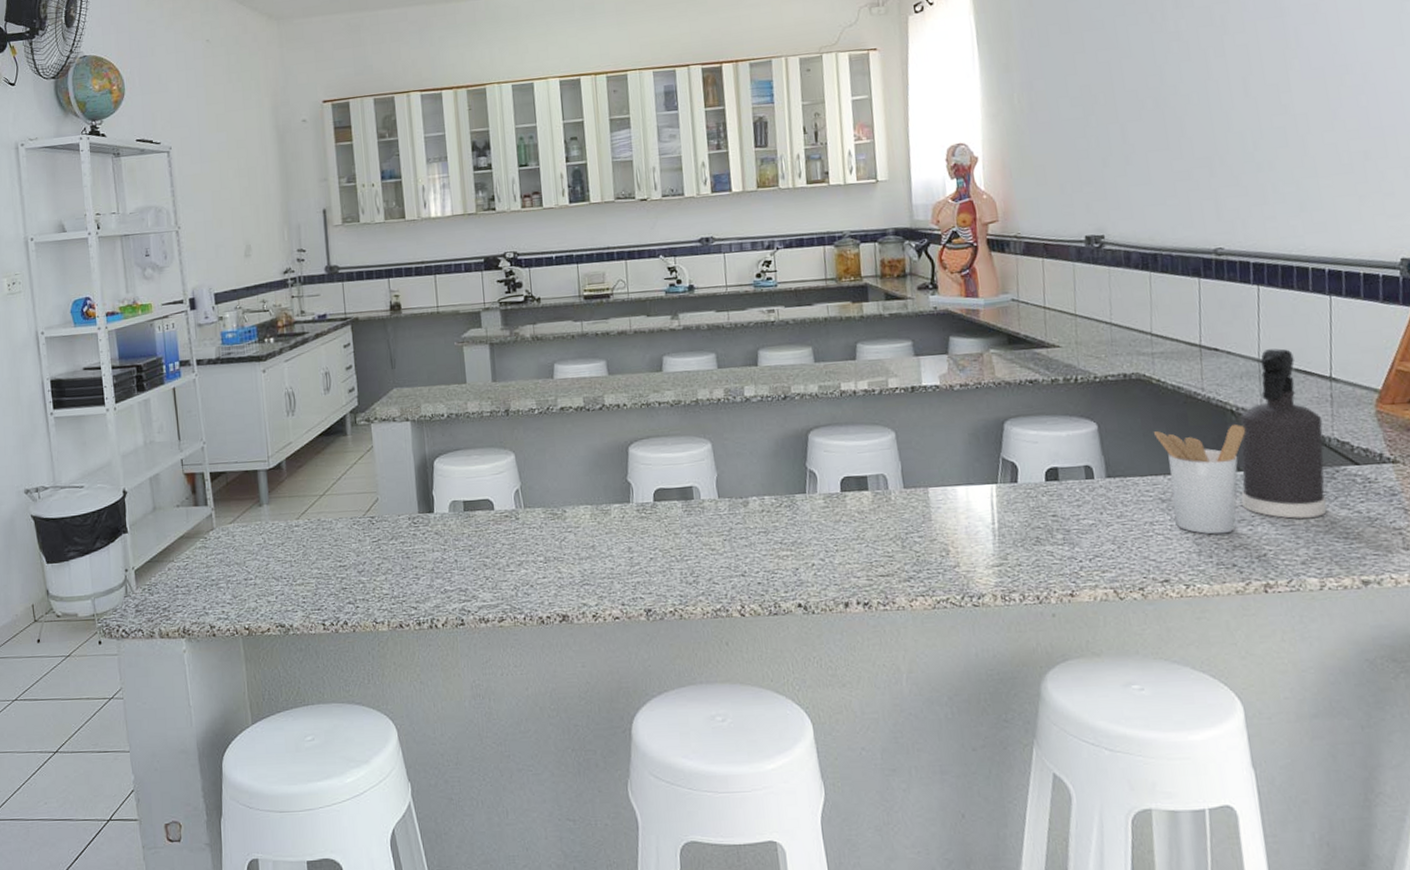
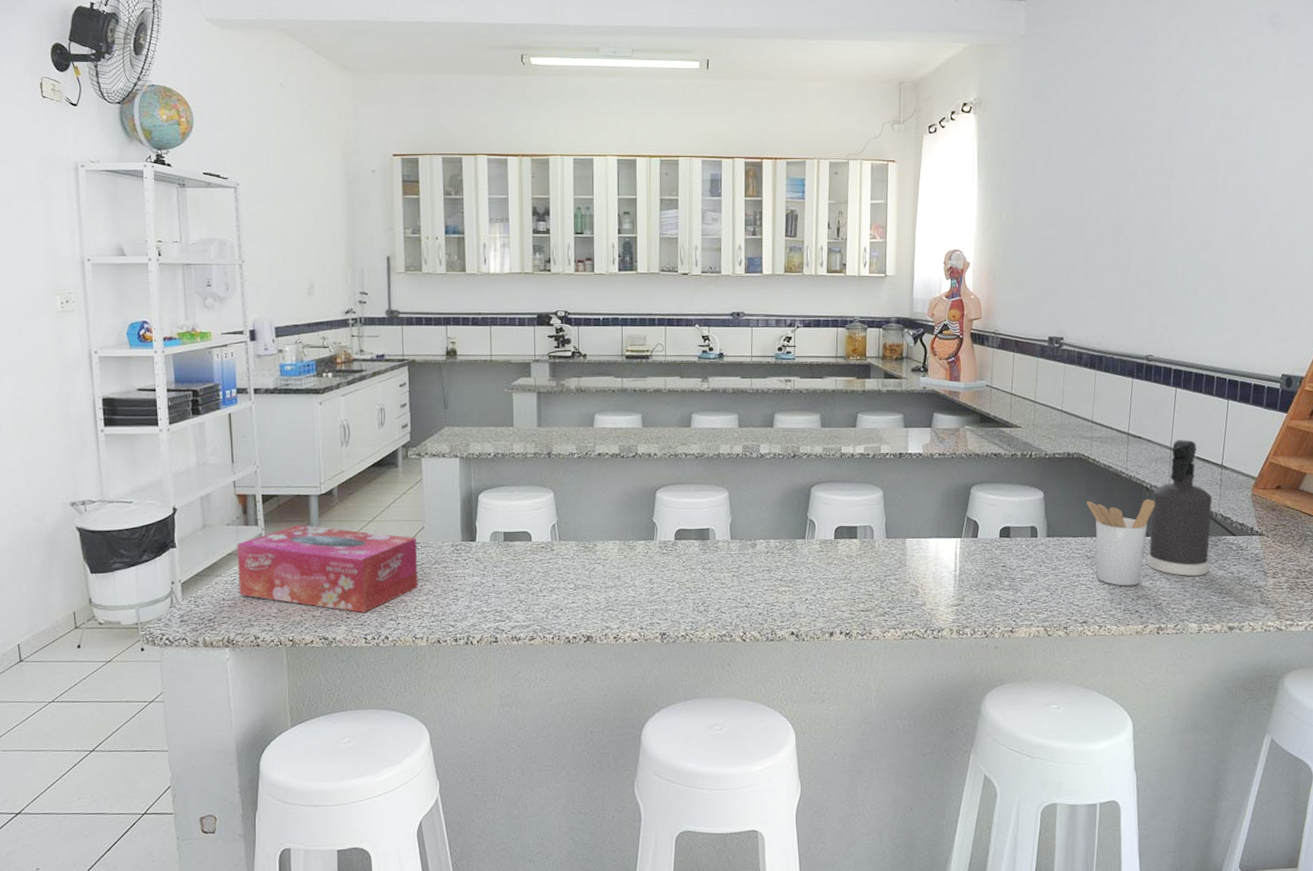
tissue box: none [188,503,376,597] -> present [237,525,418,613]

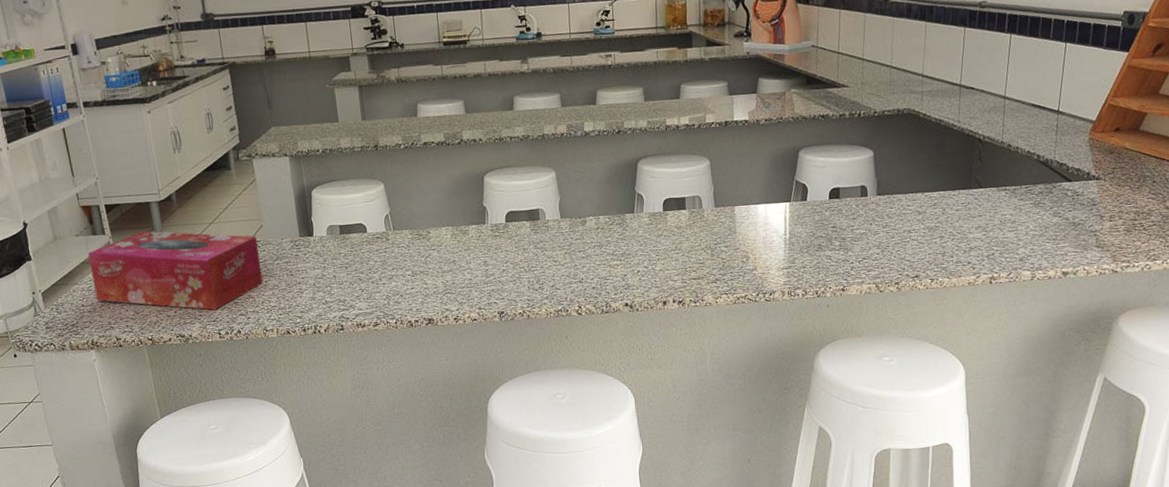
utensil holder: present [1087,498,1156,586] -> none [918,150,989,239]
spray bottle: present [1147,440,1213,576] -> none [980,87,1048,225]

